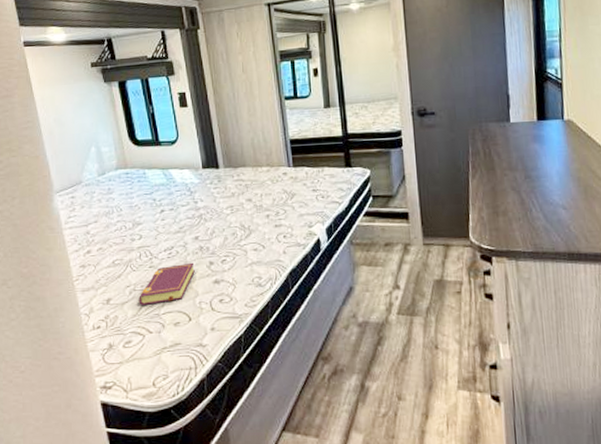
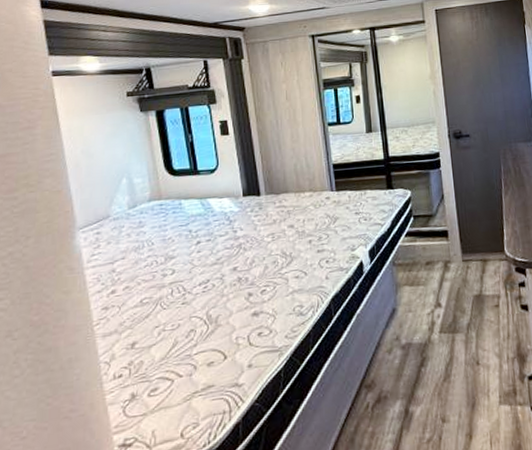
book: present [139,262,195,305] -> none [168,295,232,347]

